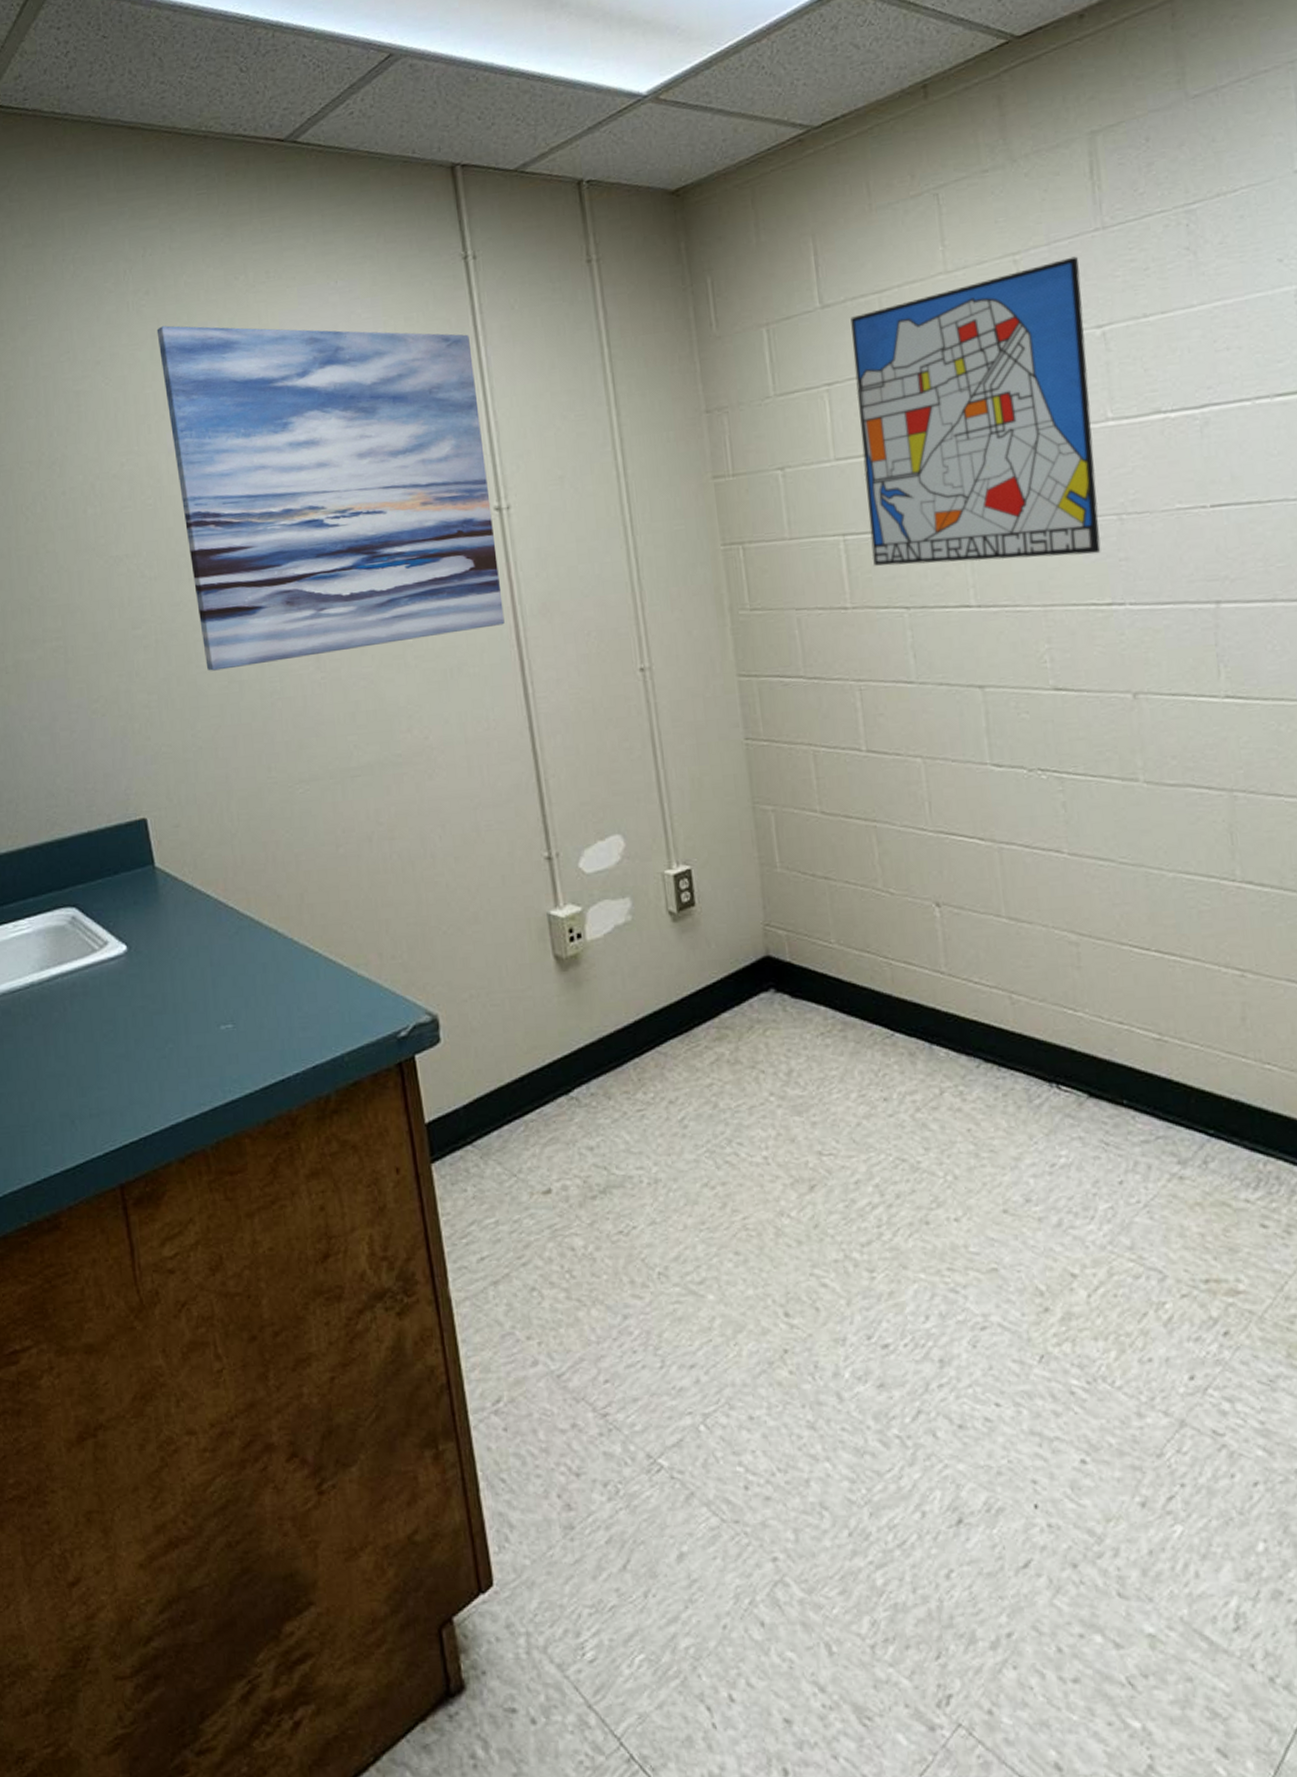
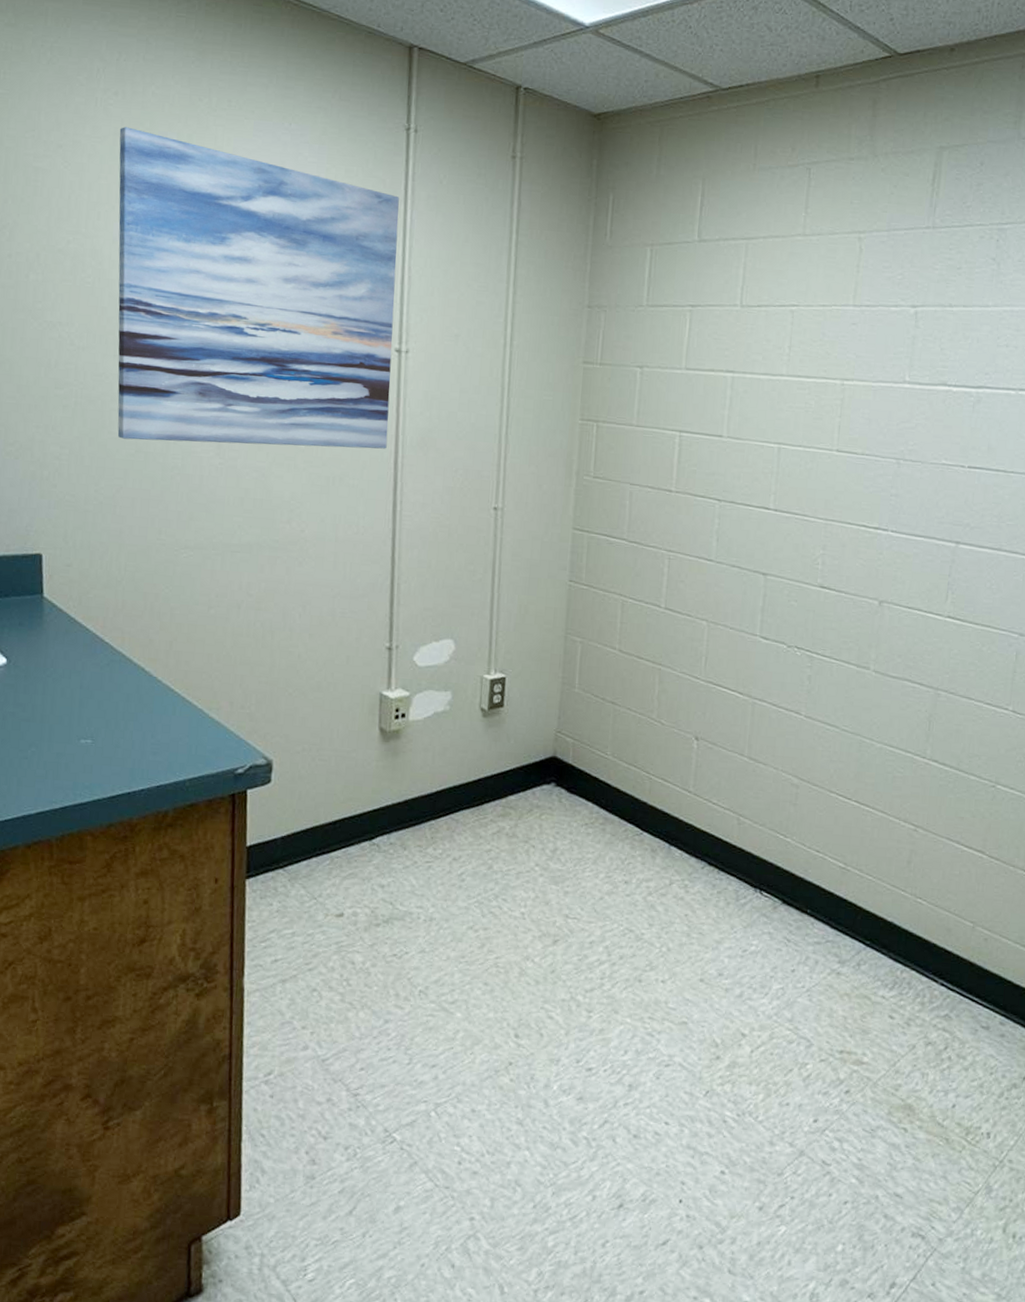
wall art: present [850,256,1101,566] -> none [700,245,909,487]

